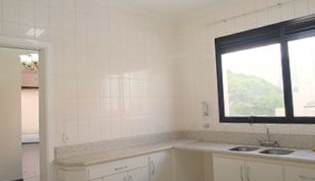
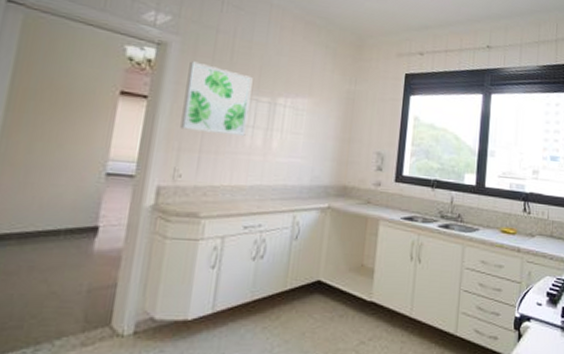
wall art: none [61,58,106,106] -> present [180,61,253,136]

